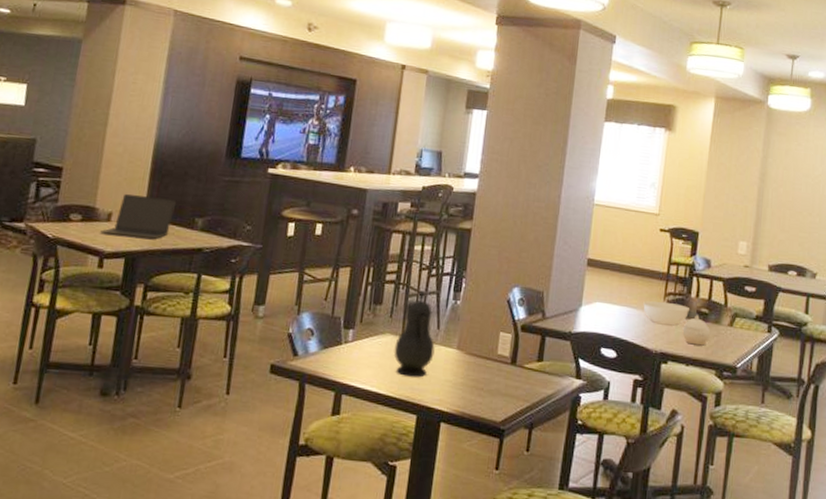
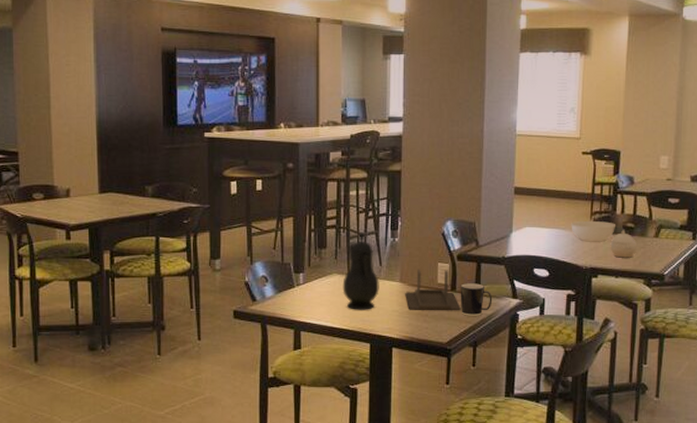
laptop: present [100,194,176,239] -> none [63,171,125,209]
napkin holder: none [461,336,520,386] -> present [405,269,461,310]
mug: none [519,357,555,396] -> present [460,283,493,317]

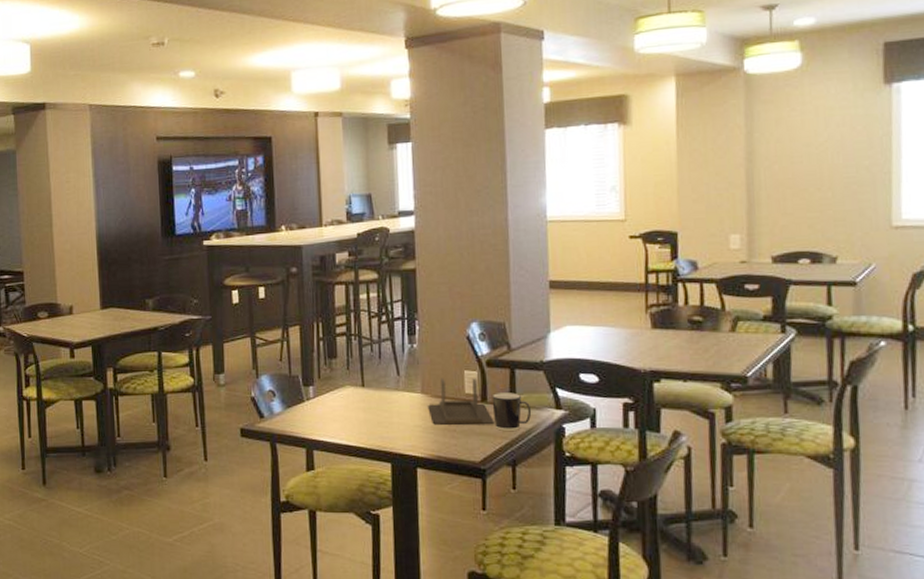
coffeepot: present [342,232,379,310] -> none [357,338,399,426]
bowl: present [571,220,616,242] -> none [622,315,680,341]
sugar bowl: present [610,230,638,258] -> none [673,325,709,358]

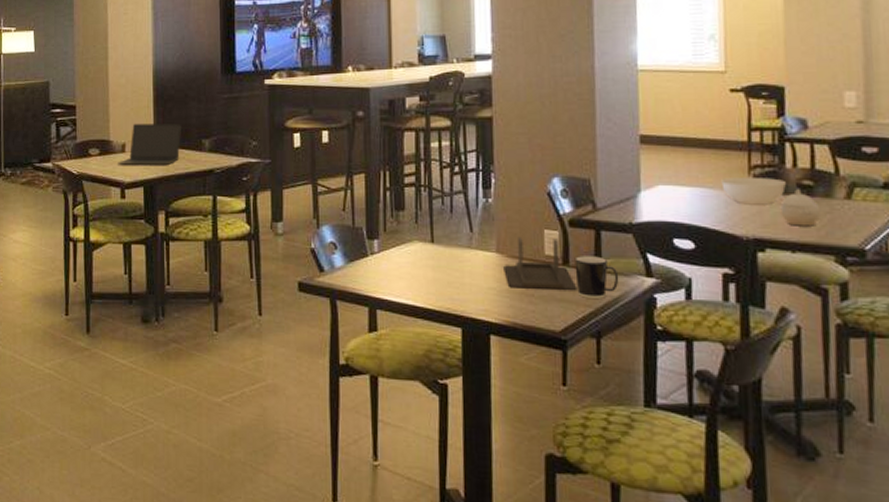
laptop: none [66,285,126,326] -> present [118,124,181,165]
bowl: none [622,315,680,341] -> present [721,176,787,205]
sugar bowl: none [673,325,709,358] -> present [780,189,821,226]

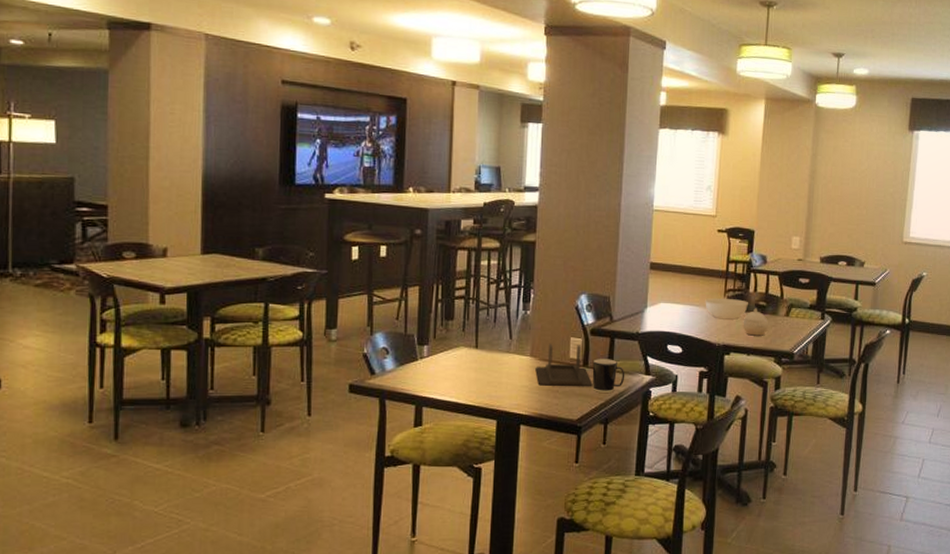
laptop: present [118,124,181,165] -> none [157,229,233,271]

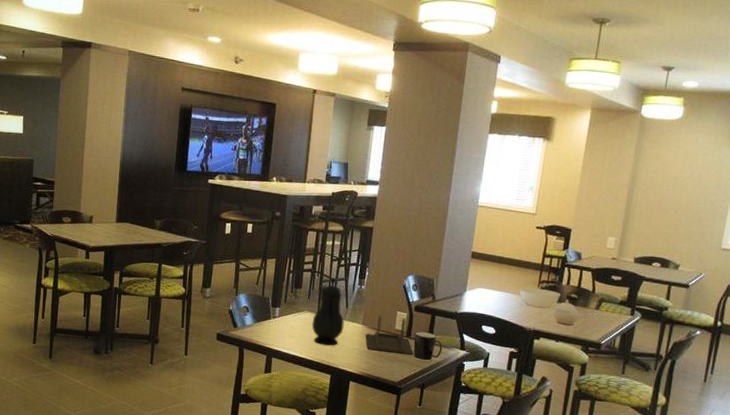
coffeepot: none [469,303,509,385] -> present [311,277,344,346]

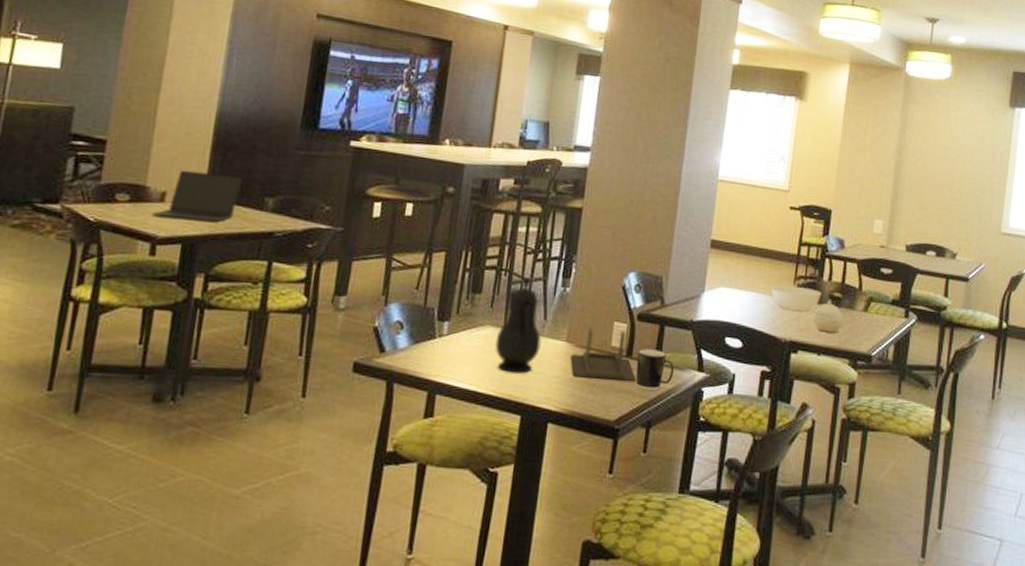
laptop: none [85,202,139,236] -> present [152,171,242,222]

